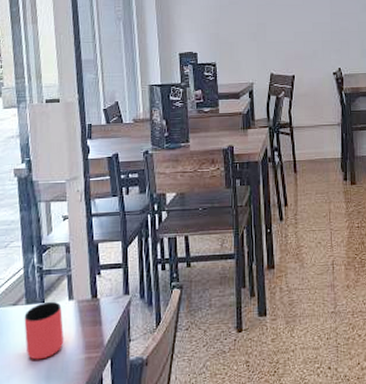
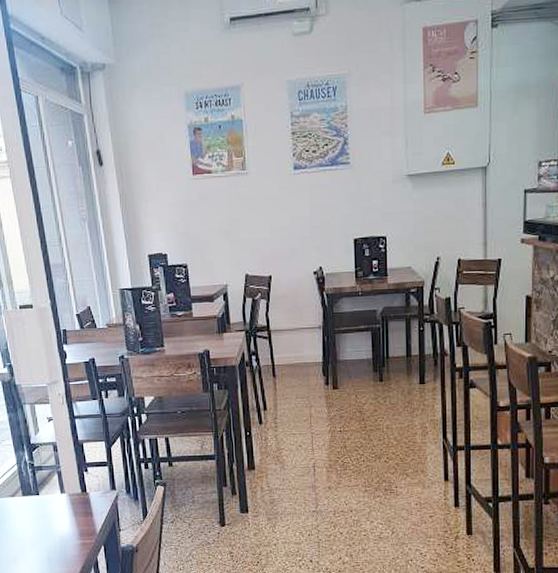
cup: present [24,301,63,360] -> none [22,494,59,544]

